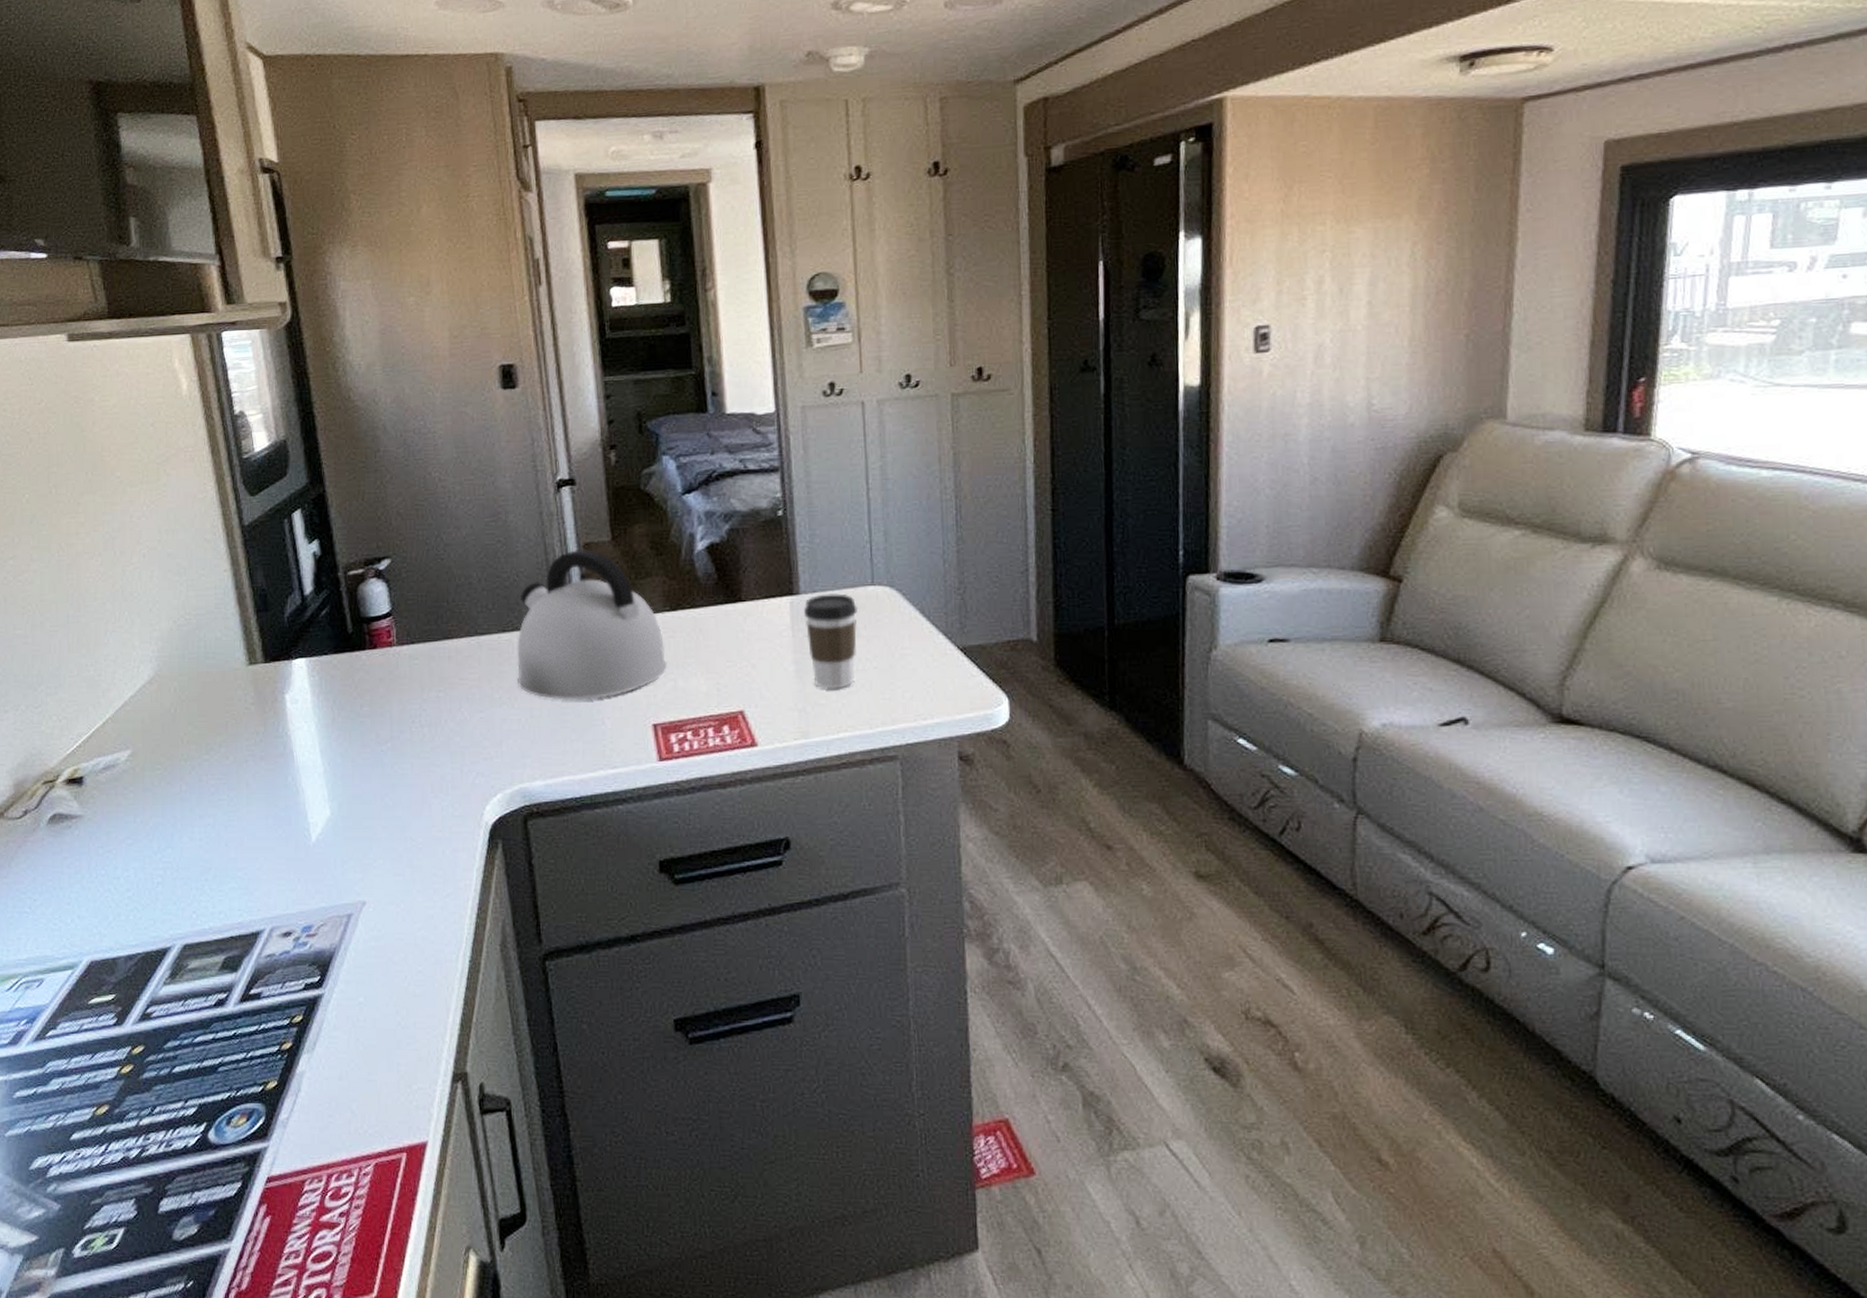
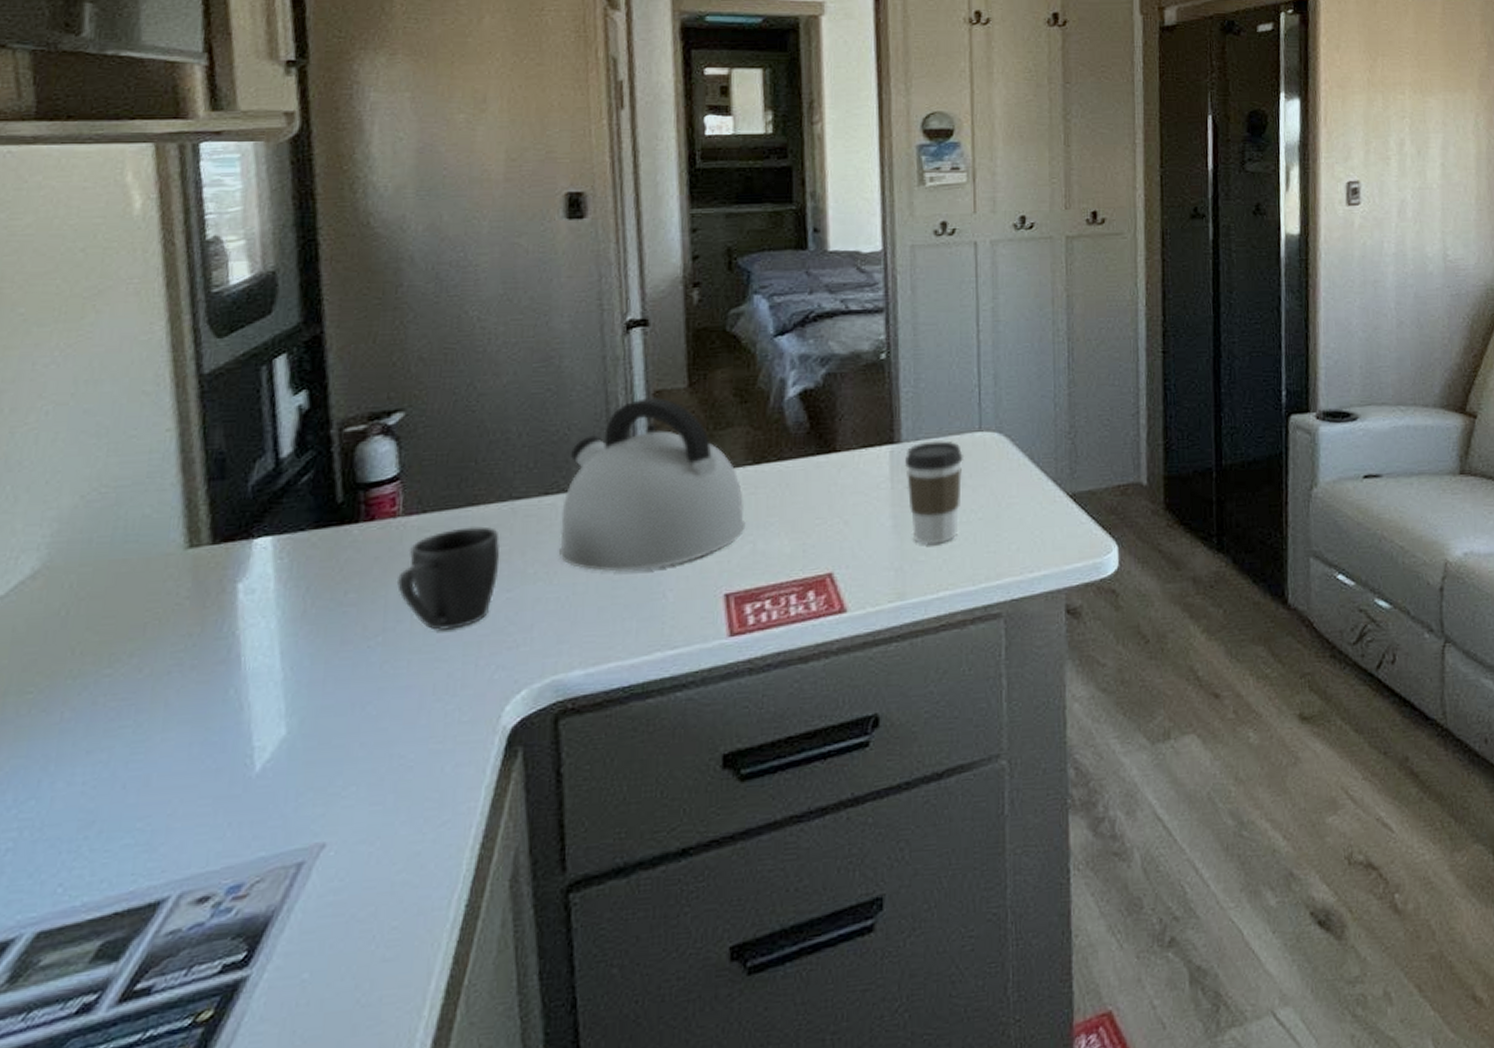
mug: none [397,657,472,741] -> present [396,526,501,630]

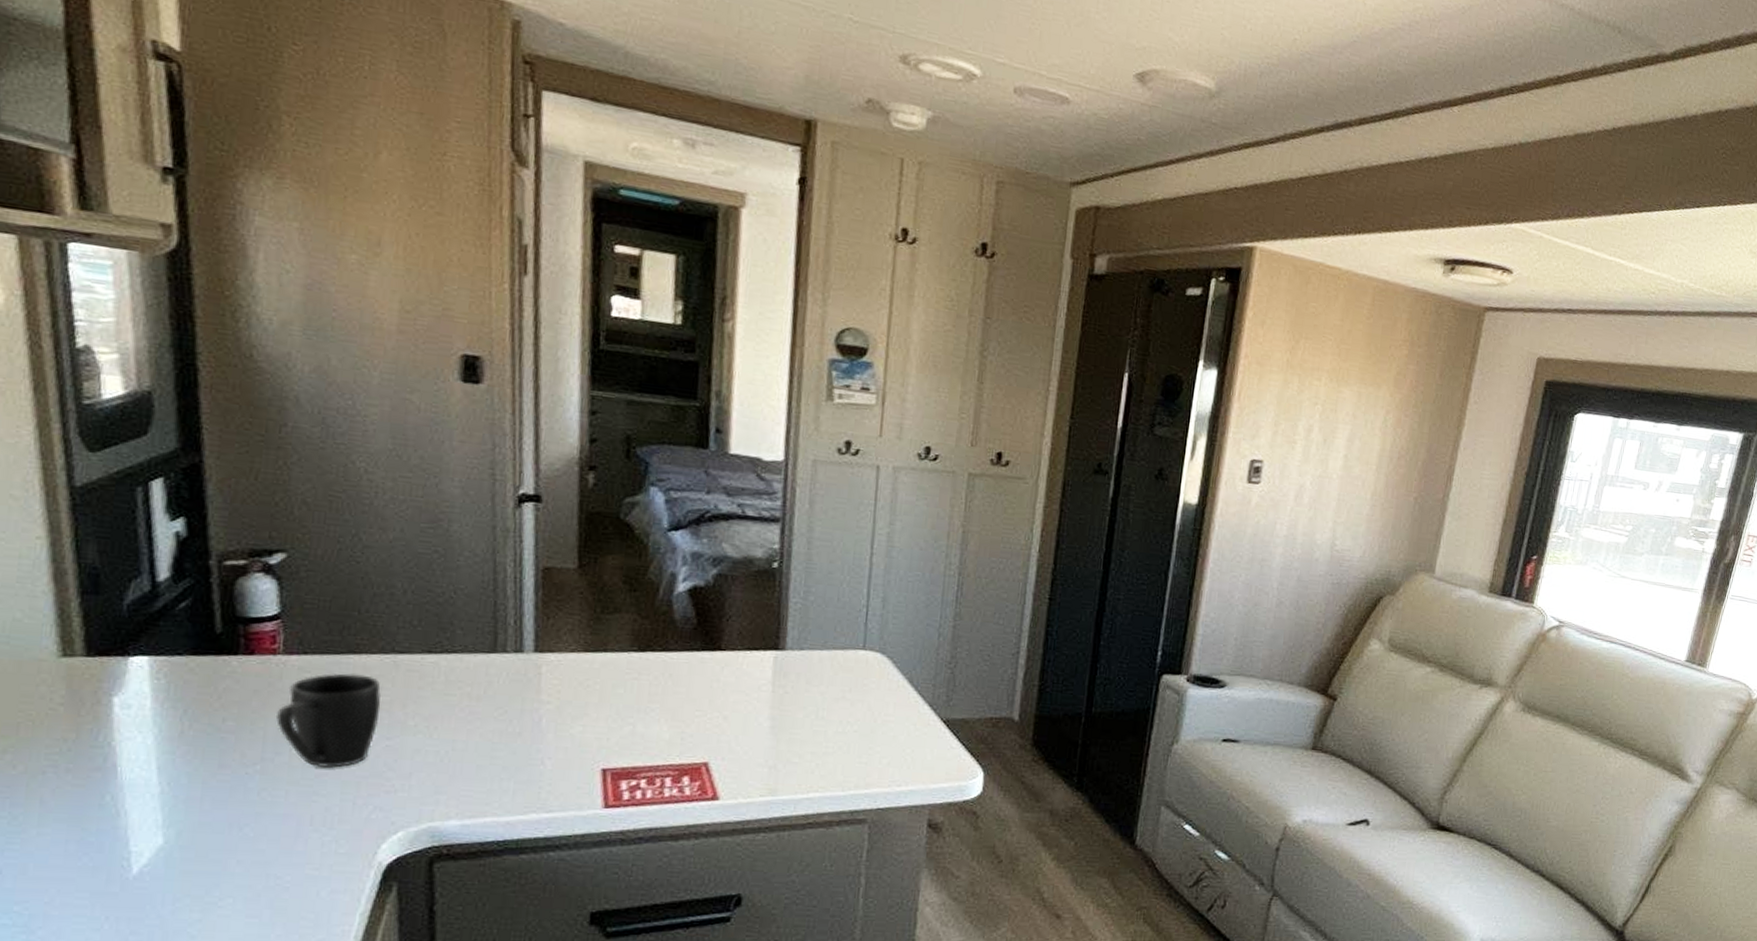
kettle: present [558,396,746,572] -> none [439,572,627,738]
coffee cup: present [905,441,965,545] -> none [787,652,846,749]

